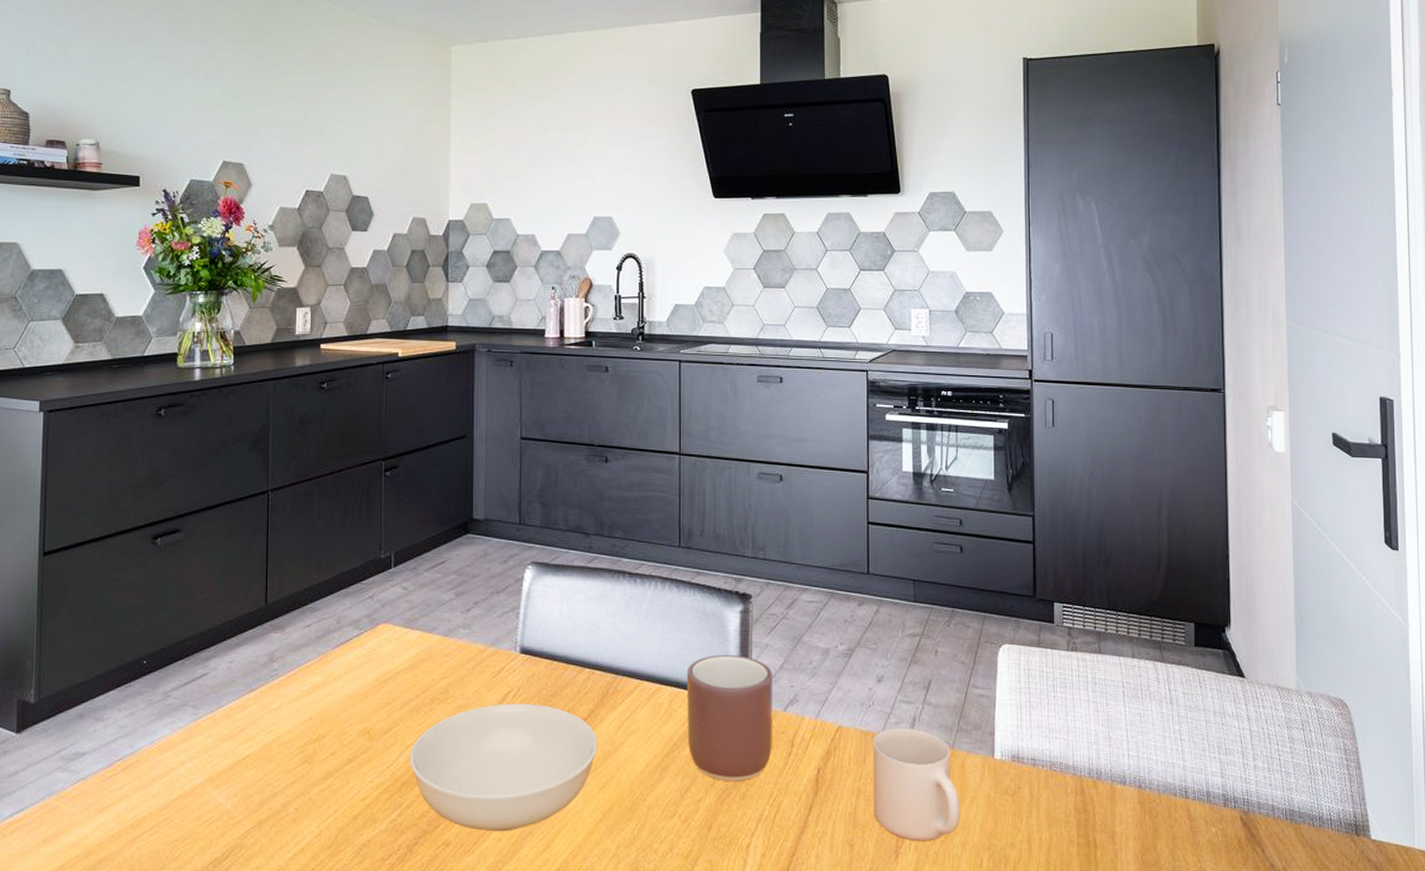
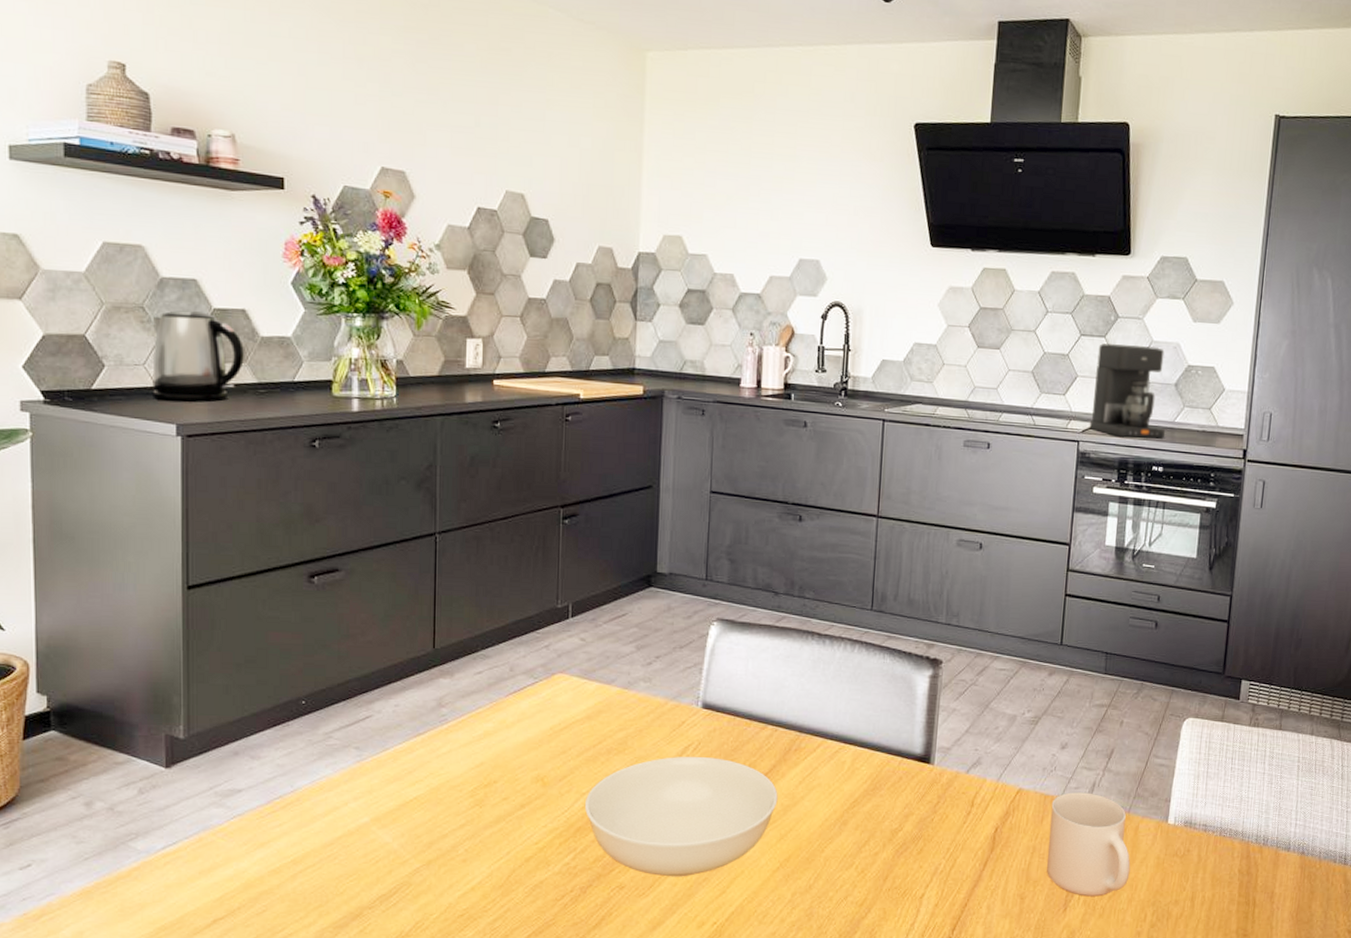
kettle: none [20,297,101,381] -> present [152,310,244,403]
mug: present [686,655,773,782] -> none [868,717,958,838]
coffee maker: none [876,277,950,365] -> present [1089,343,1165,439]

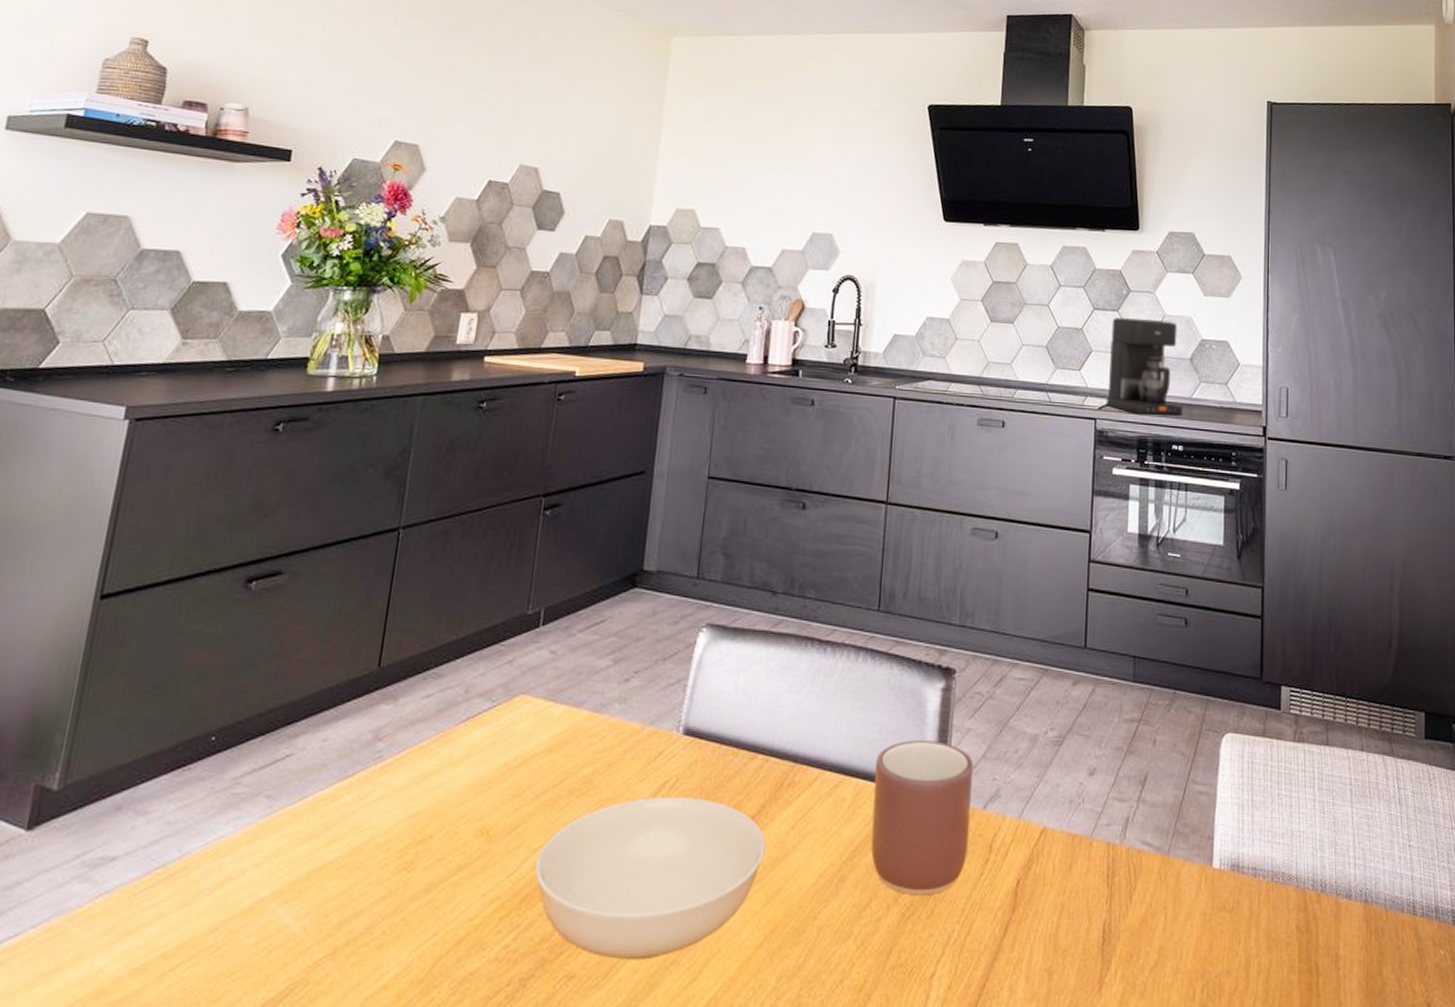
kettle: present [152,310,244,403] -> none [106,282,219,383]
mug: none [868,717,958,838] -> present [871,741,974,896]
cup: present [1047,792,1131,897] -> none [1077,830,1174,969]

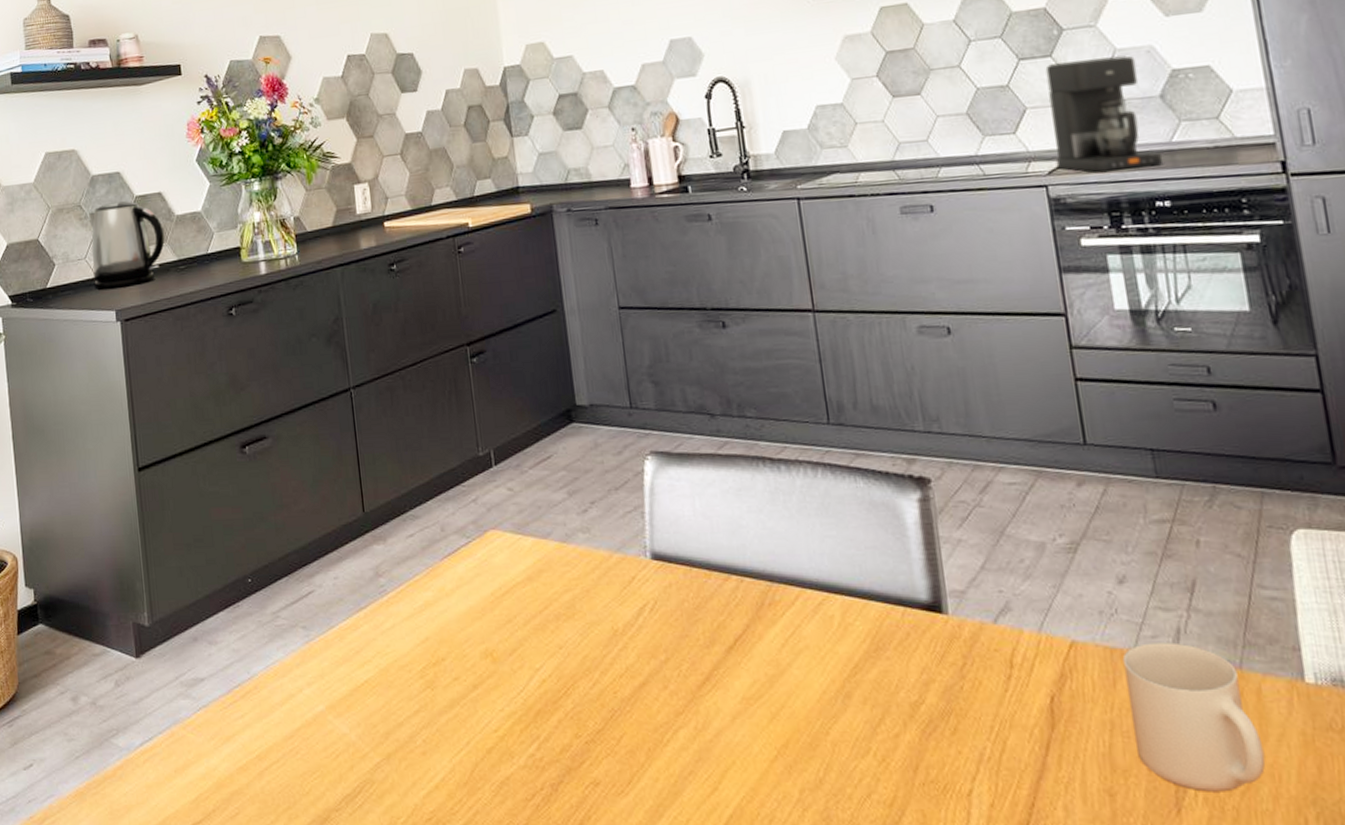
kettle: none [106,282,219,383] -> present [89,201,165,290]
bowl: present [534,796,766,961] -> none [540,618,760,770]
mug: present [871,741,974,896] -> none [858,554,985,713]
cup: none [1077,830,1174,969] -> present [1122,642,1266,792]

